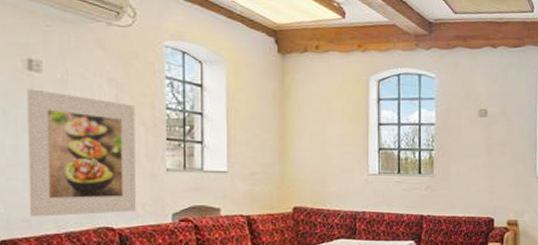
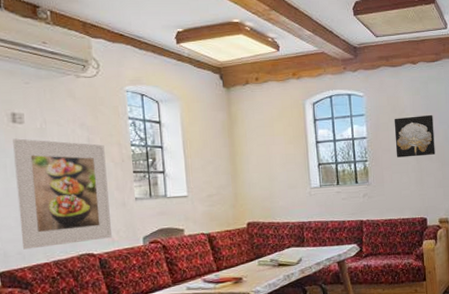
wall art: none [466,105,510,150] -> present [394,114,436,158]

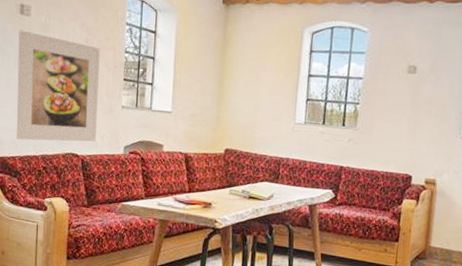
wall art: present [394,114,436,158] -> none [391,61,441,108]

